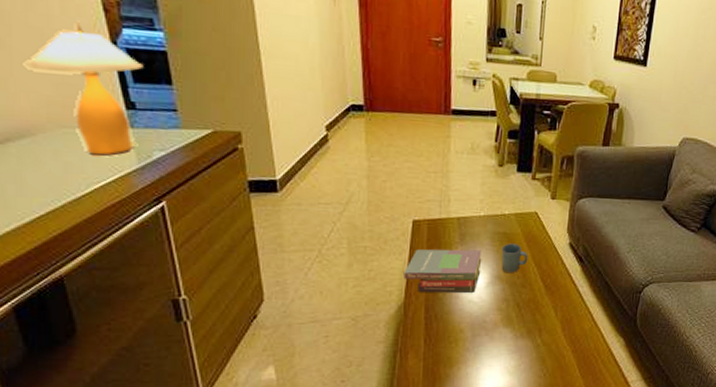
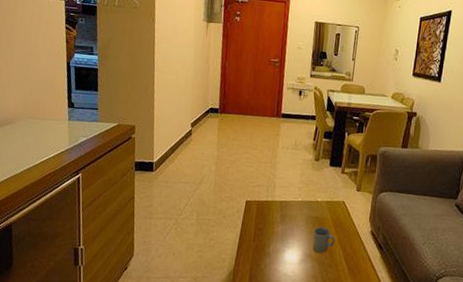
table lamp: present [25,22,144,156] -> none [17,50,83,139]
books: present [403,249,482,293] -> none [235,225,297,267]

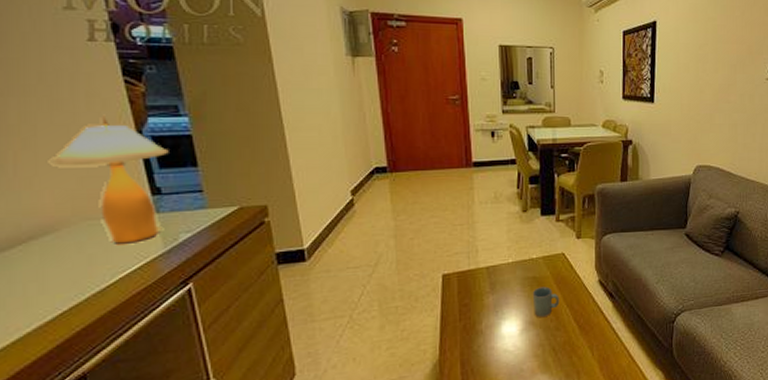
table lamp: none [17,50,83,139] -> present [50,116,169,244]

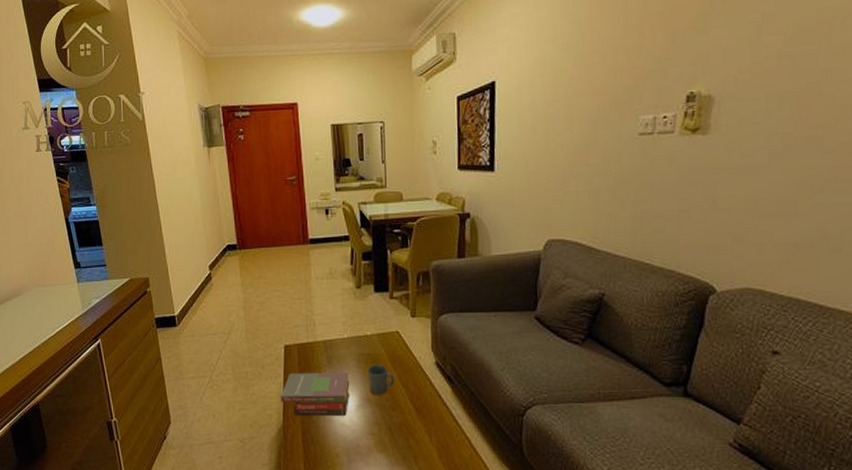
table lamp: present [50,116,169,244] -> none [17,208,85,306]
books: none [437,297,514,347] -> present [280,372,350,416]

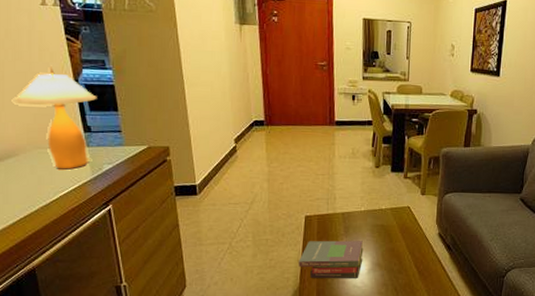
table lamp: none [17,208,85,306] -> present [13,66,97,169]
mug: present [367,364,395,396] -> none [379,234,403,261]

